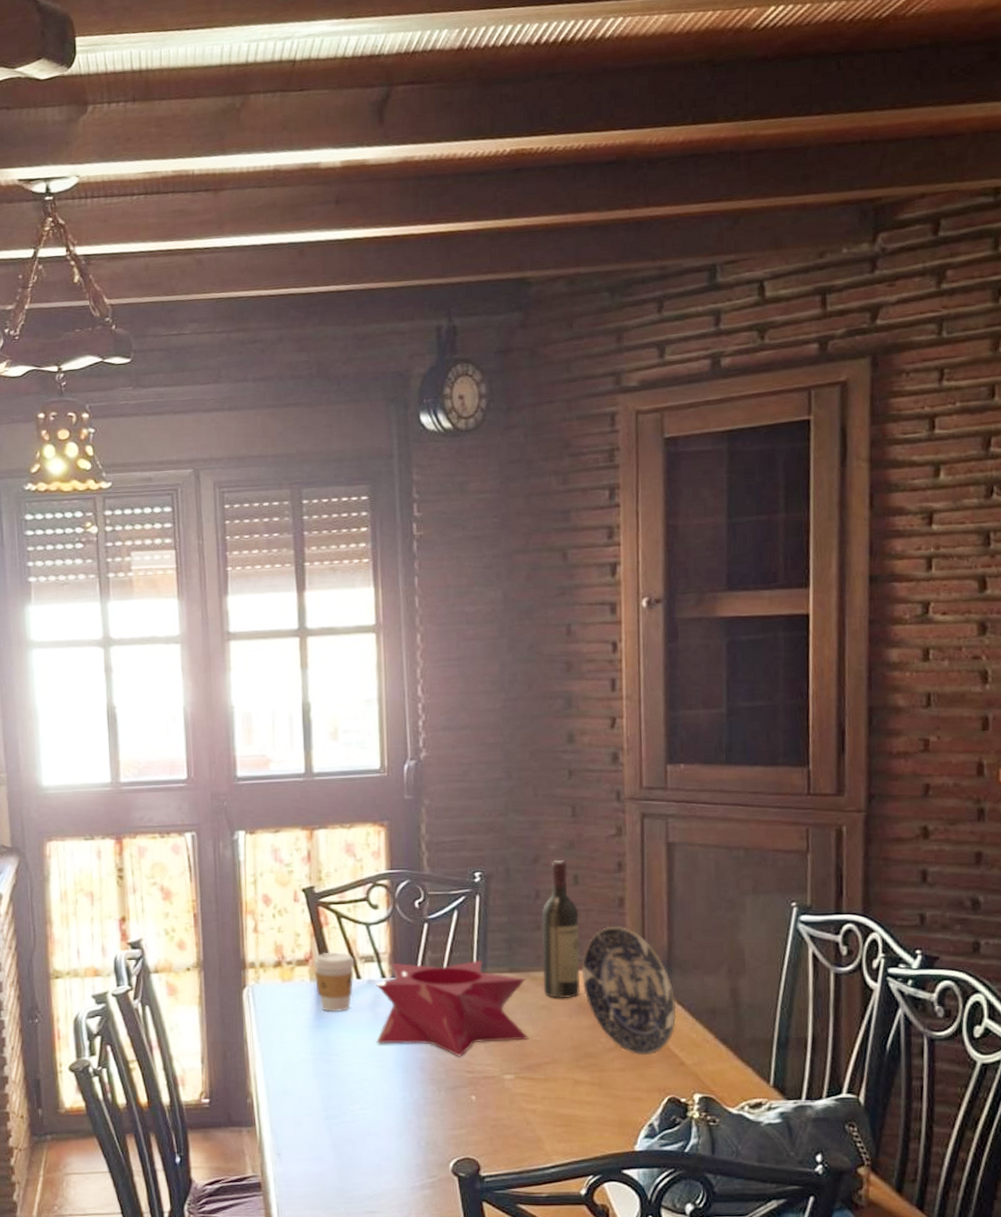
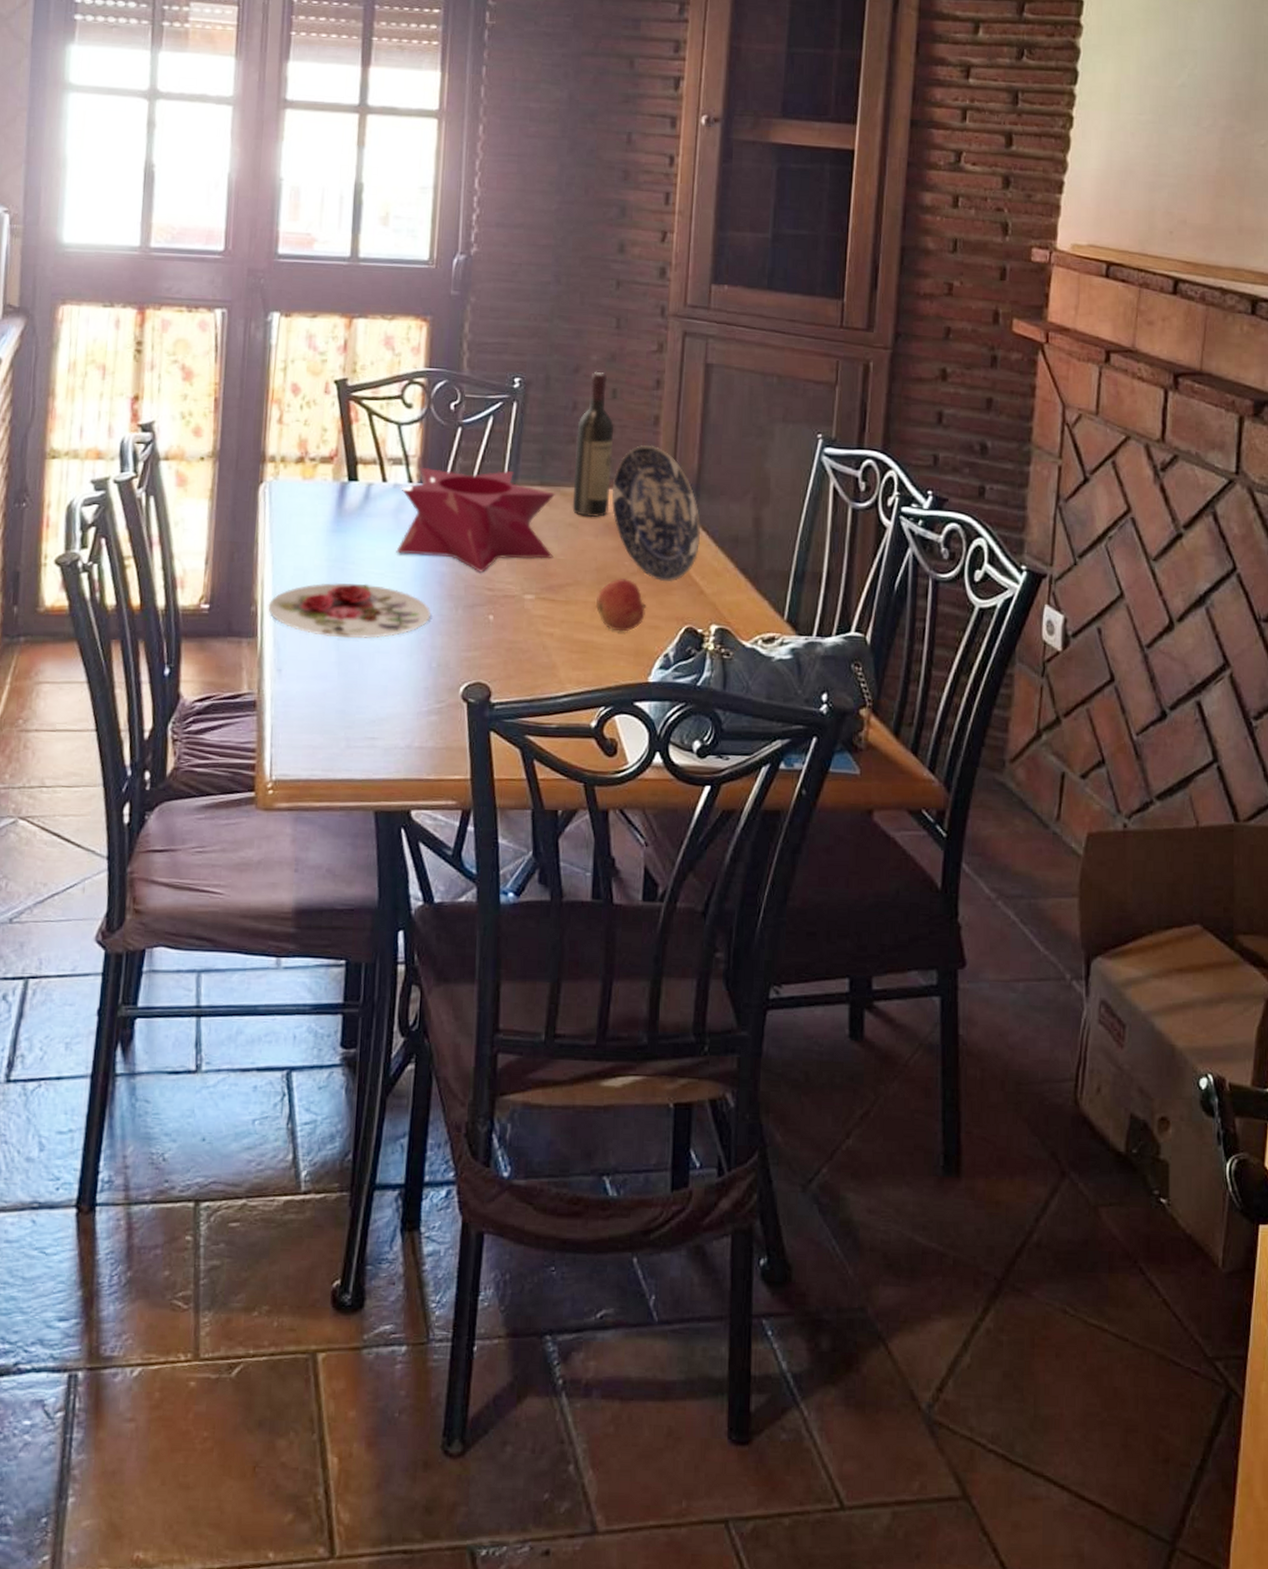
plate: none [262,1073,416,1123] -> present [268,582,432,639]
coffee cup: present [314,952,355,1013] -> none [338,450,382,517]
apple: none [576,1055,627,1105] -> present [596,578,647,632]

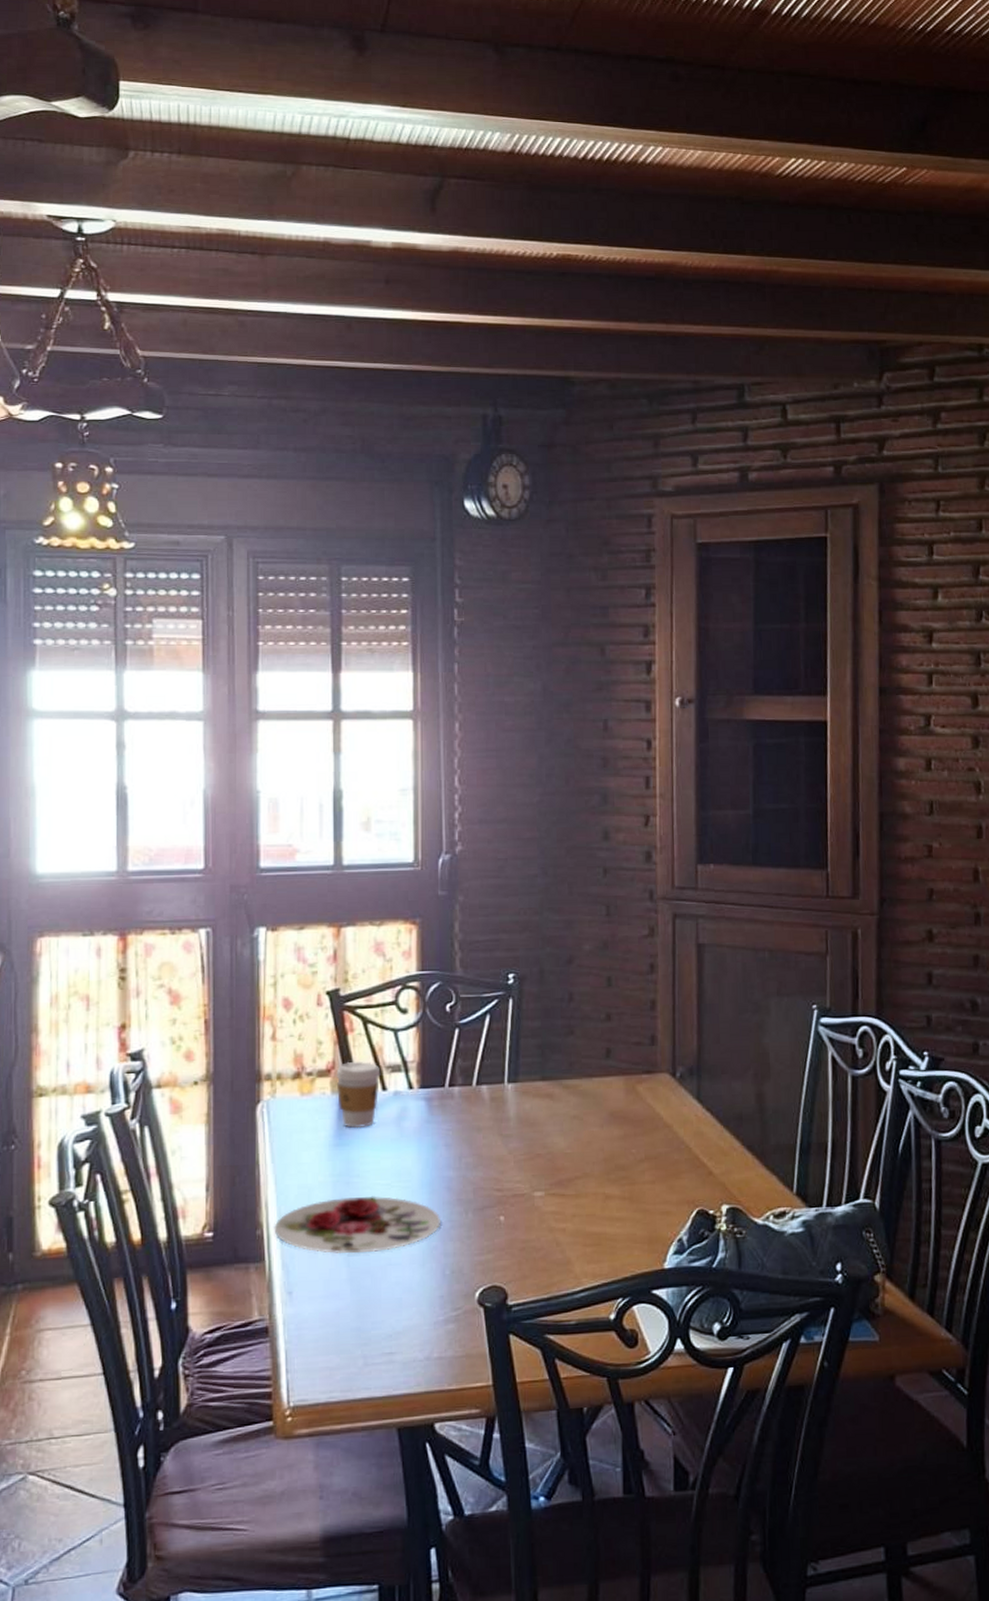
coffee cup: none [338,450,382,517] -> present [336,1061,381,1129]
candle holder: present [396,468,556,573] -> none [401,1067,560,1174]
wine bottle: present [572,371,615,518] -> none [574,960,613,1108]
apple: present [596,578,647,632] -> none [606,1167,657,1221]
plate: present [611,445,701,583] -> none [614,1029,705,1167]

